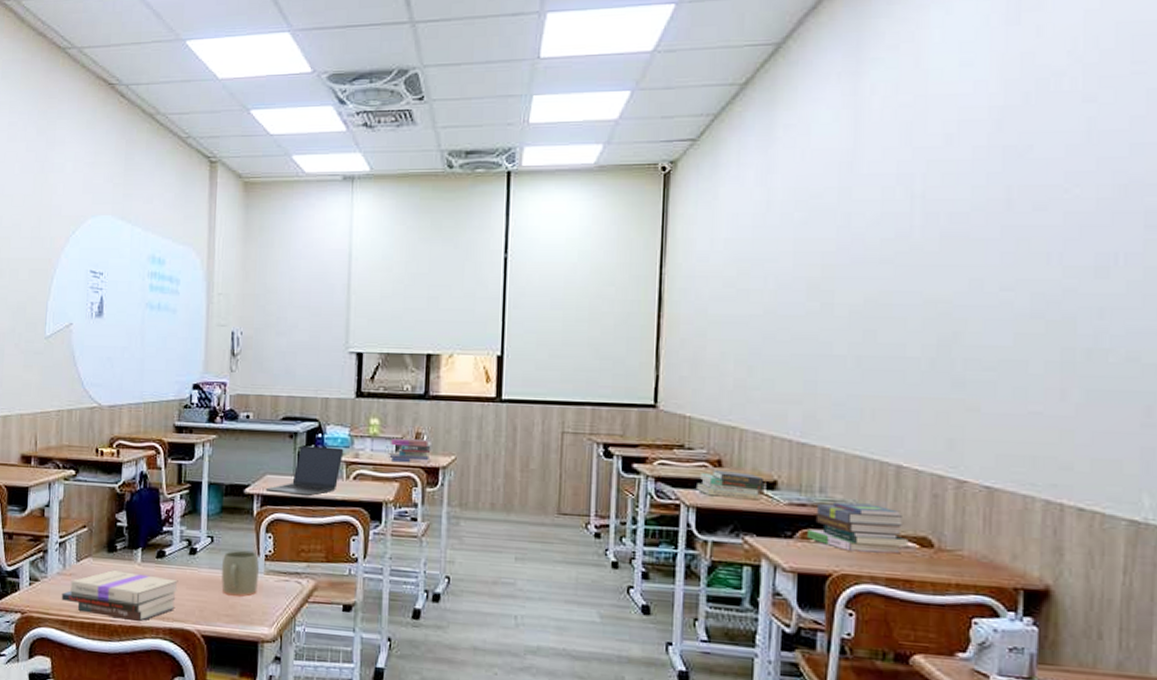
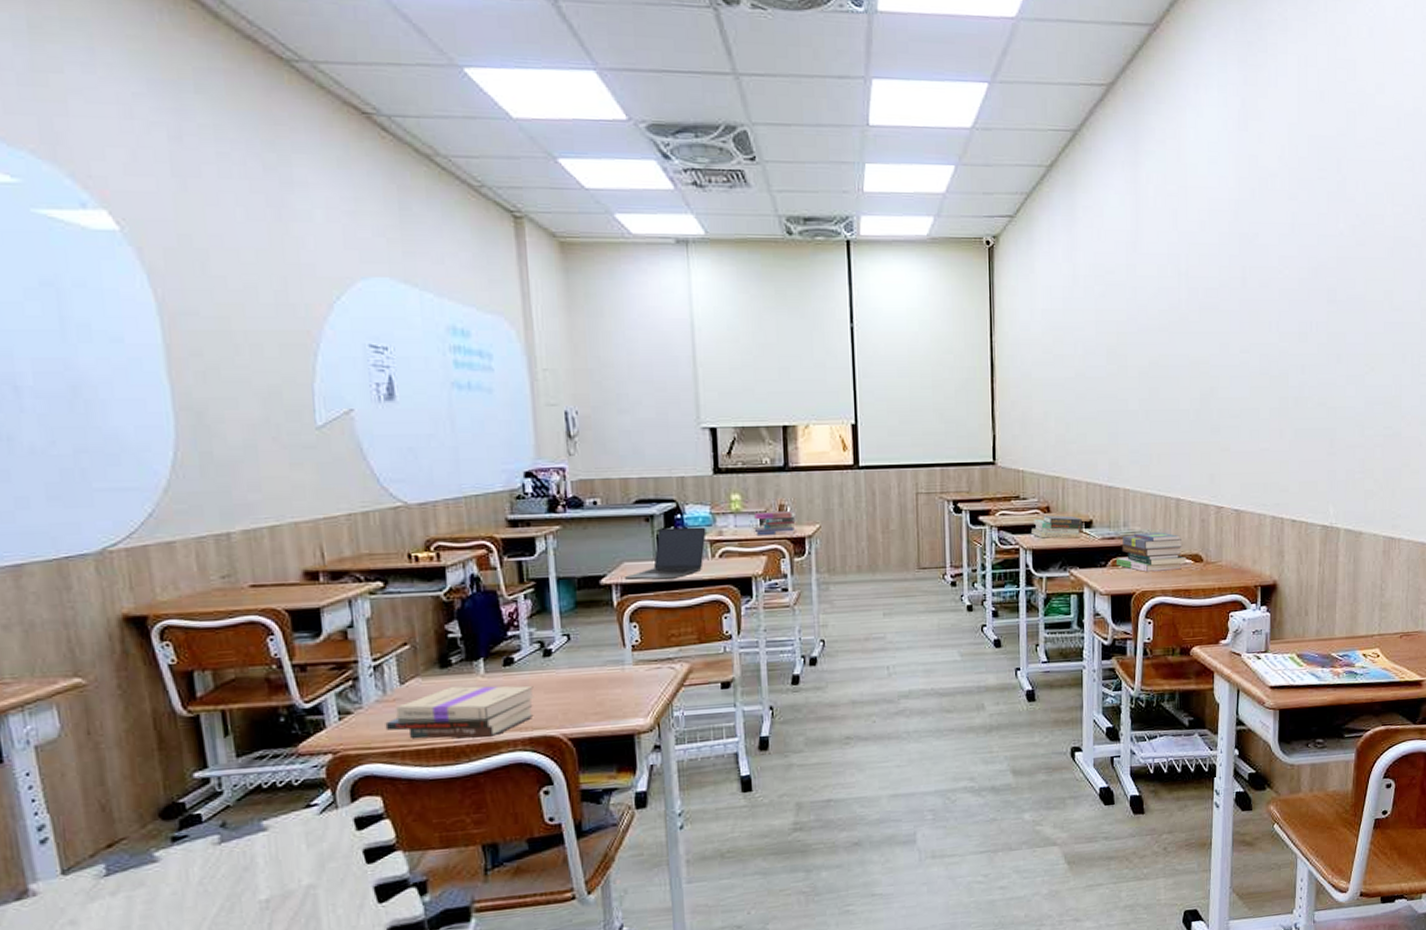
mug: present [221,550,260,597] -> none [582,643,628,693]

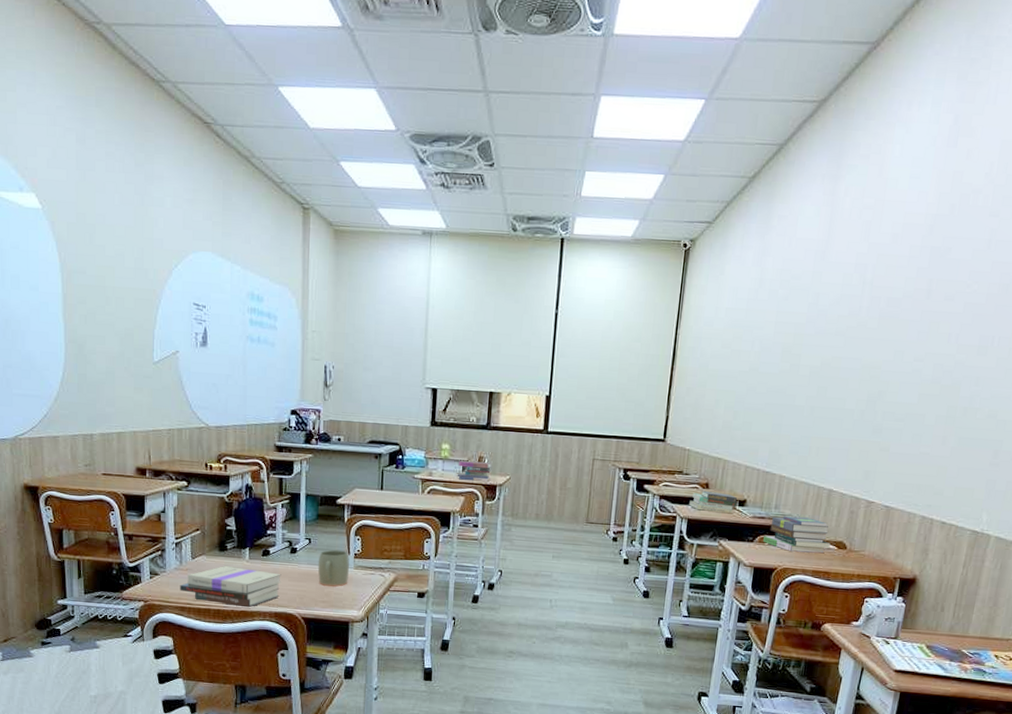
mug: none [582,643,628,693] -> present [317,549,350,587]
laptop: present [625,527,707,581] -> none [355,465,420,507]

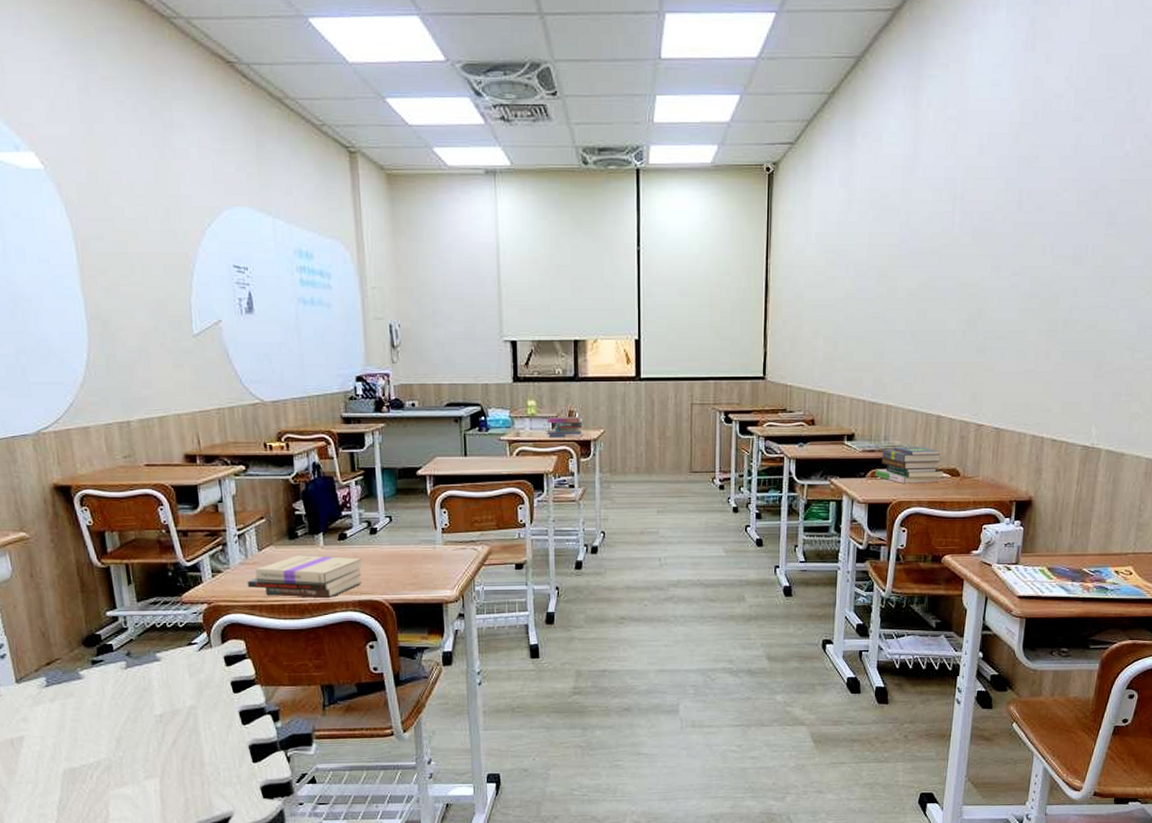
mug: present [317,549,350,587] -> none [401,526,438,566]
books: present [689,490,737,514] -> none [796,427,844,450]

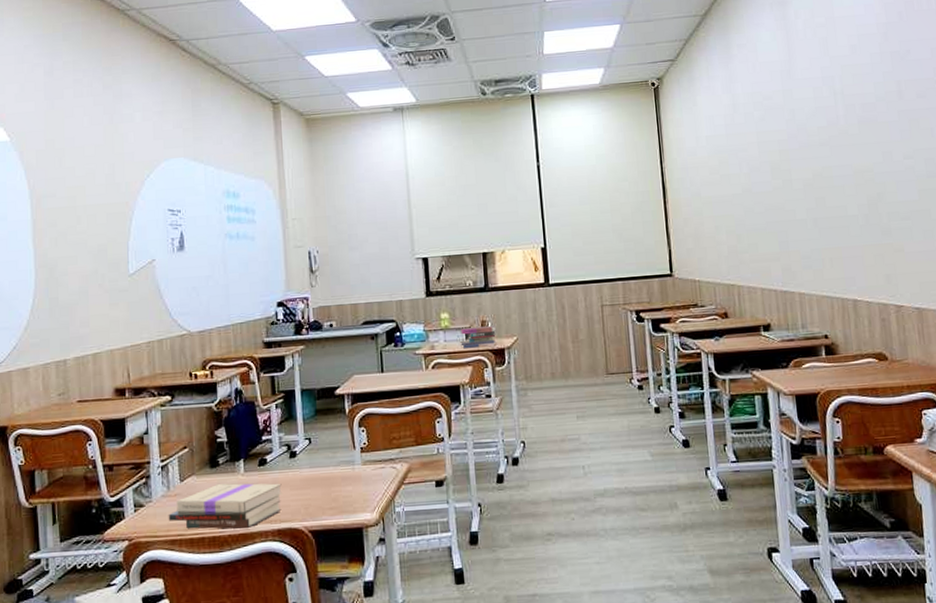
books: present [875,447,944,483] -> none [798,332,871,372]

